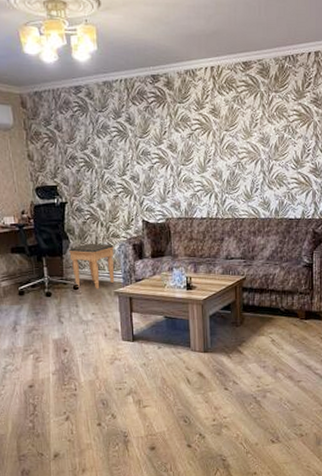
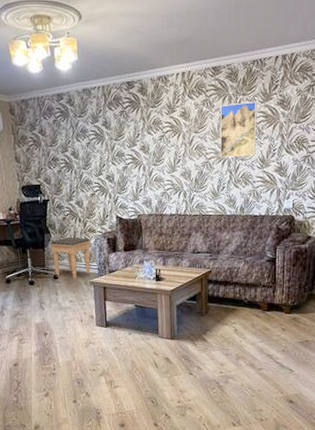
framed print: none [252,98,290,158] -> present [219,101,257,158]

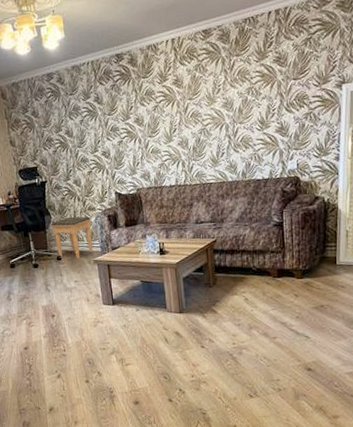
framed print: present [219,101,257,158] -> none [214,61,254,123]

